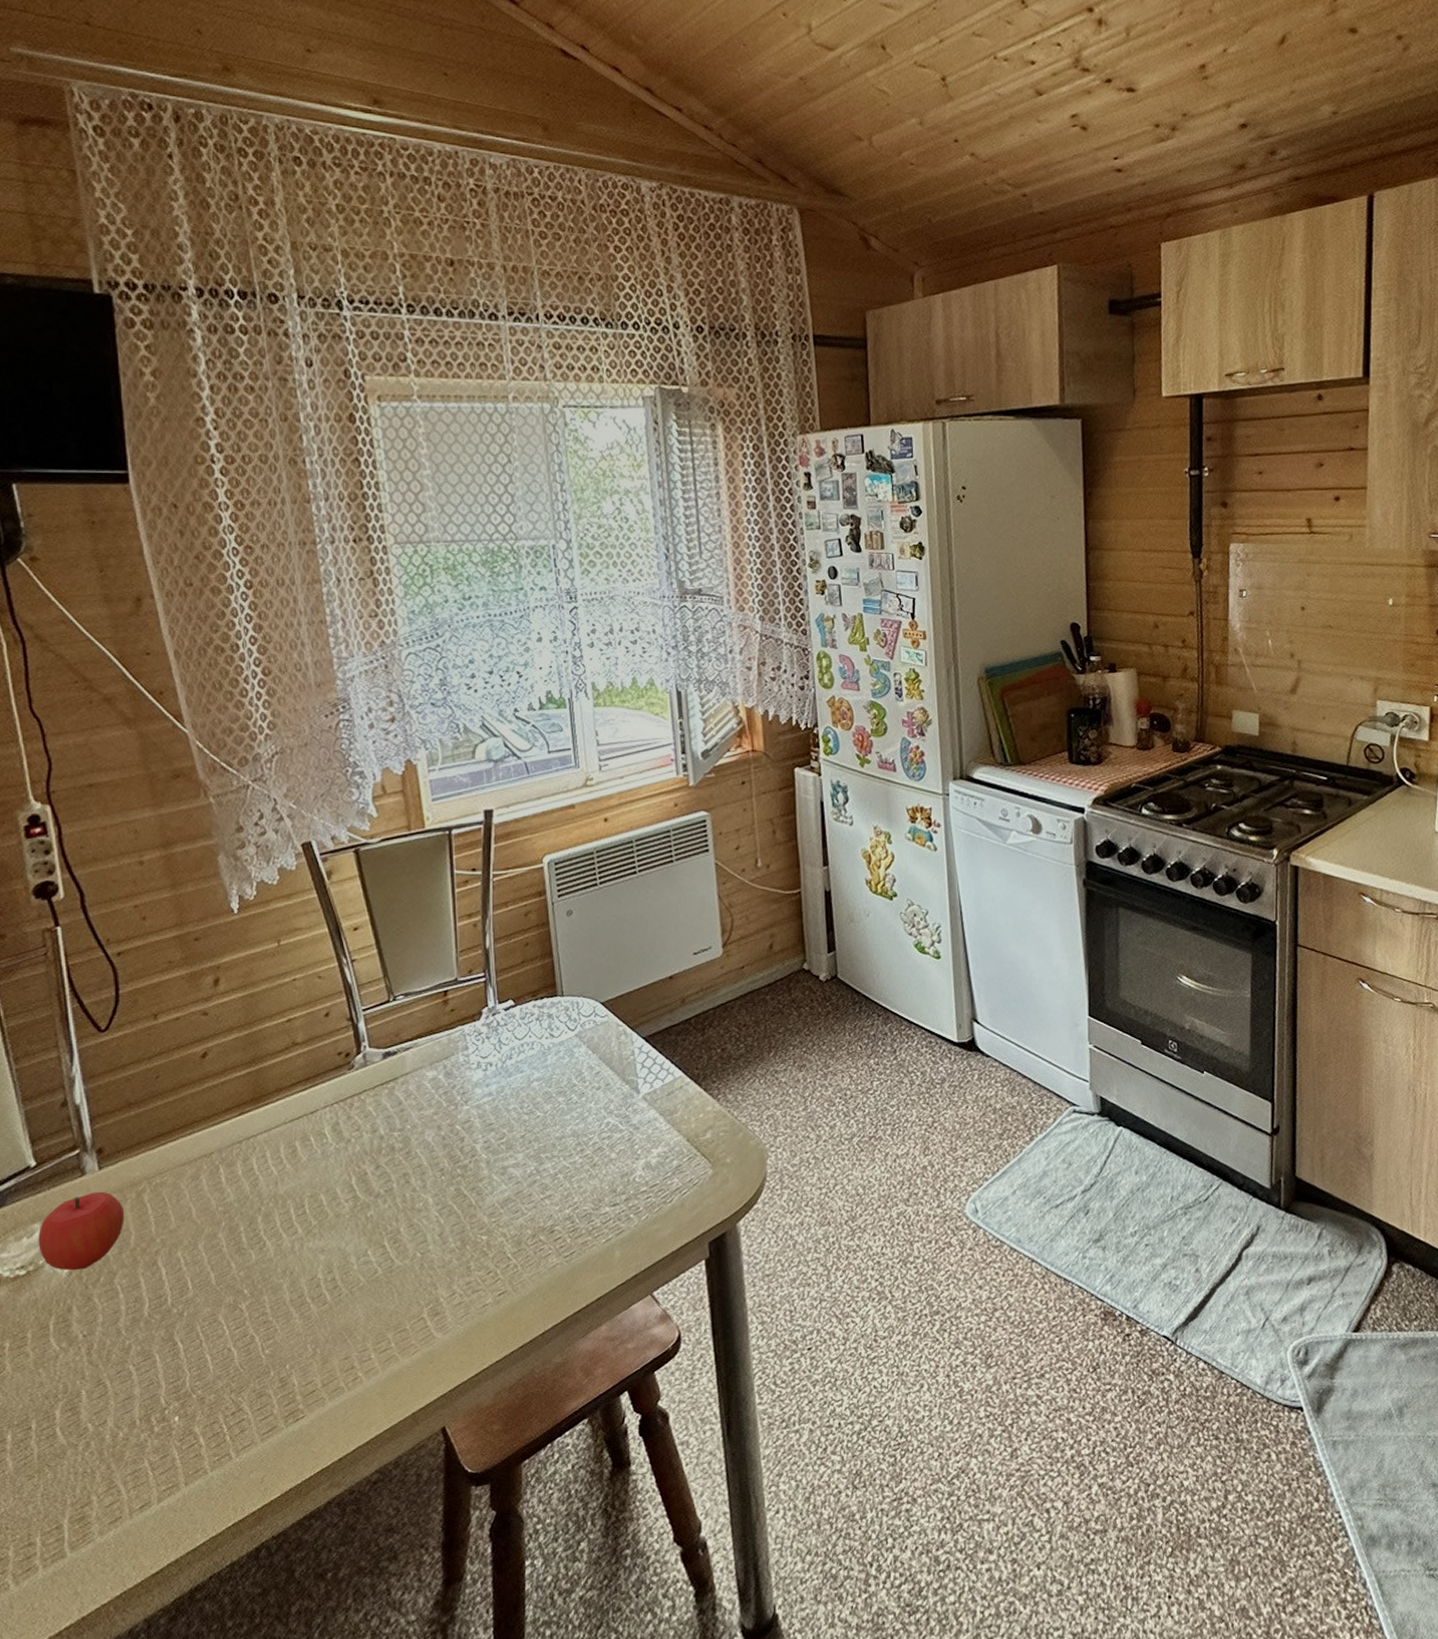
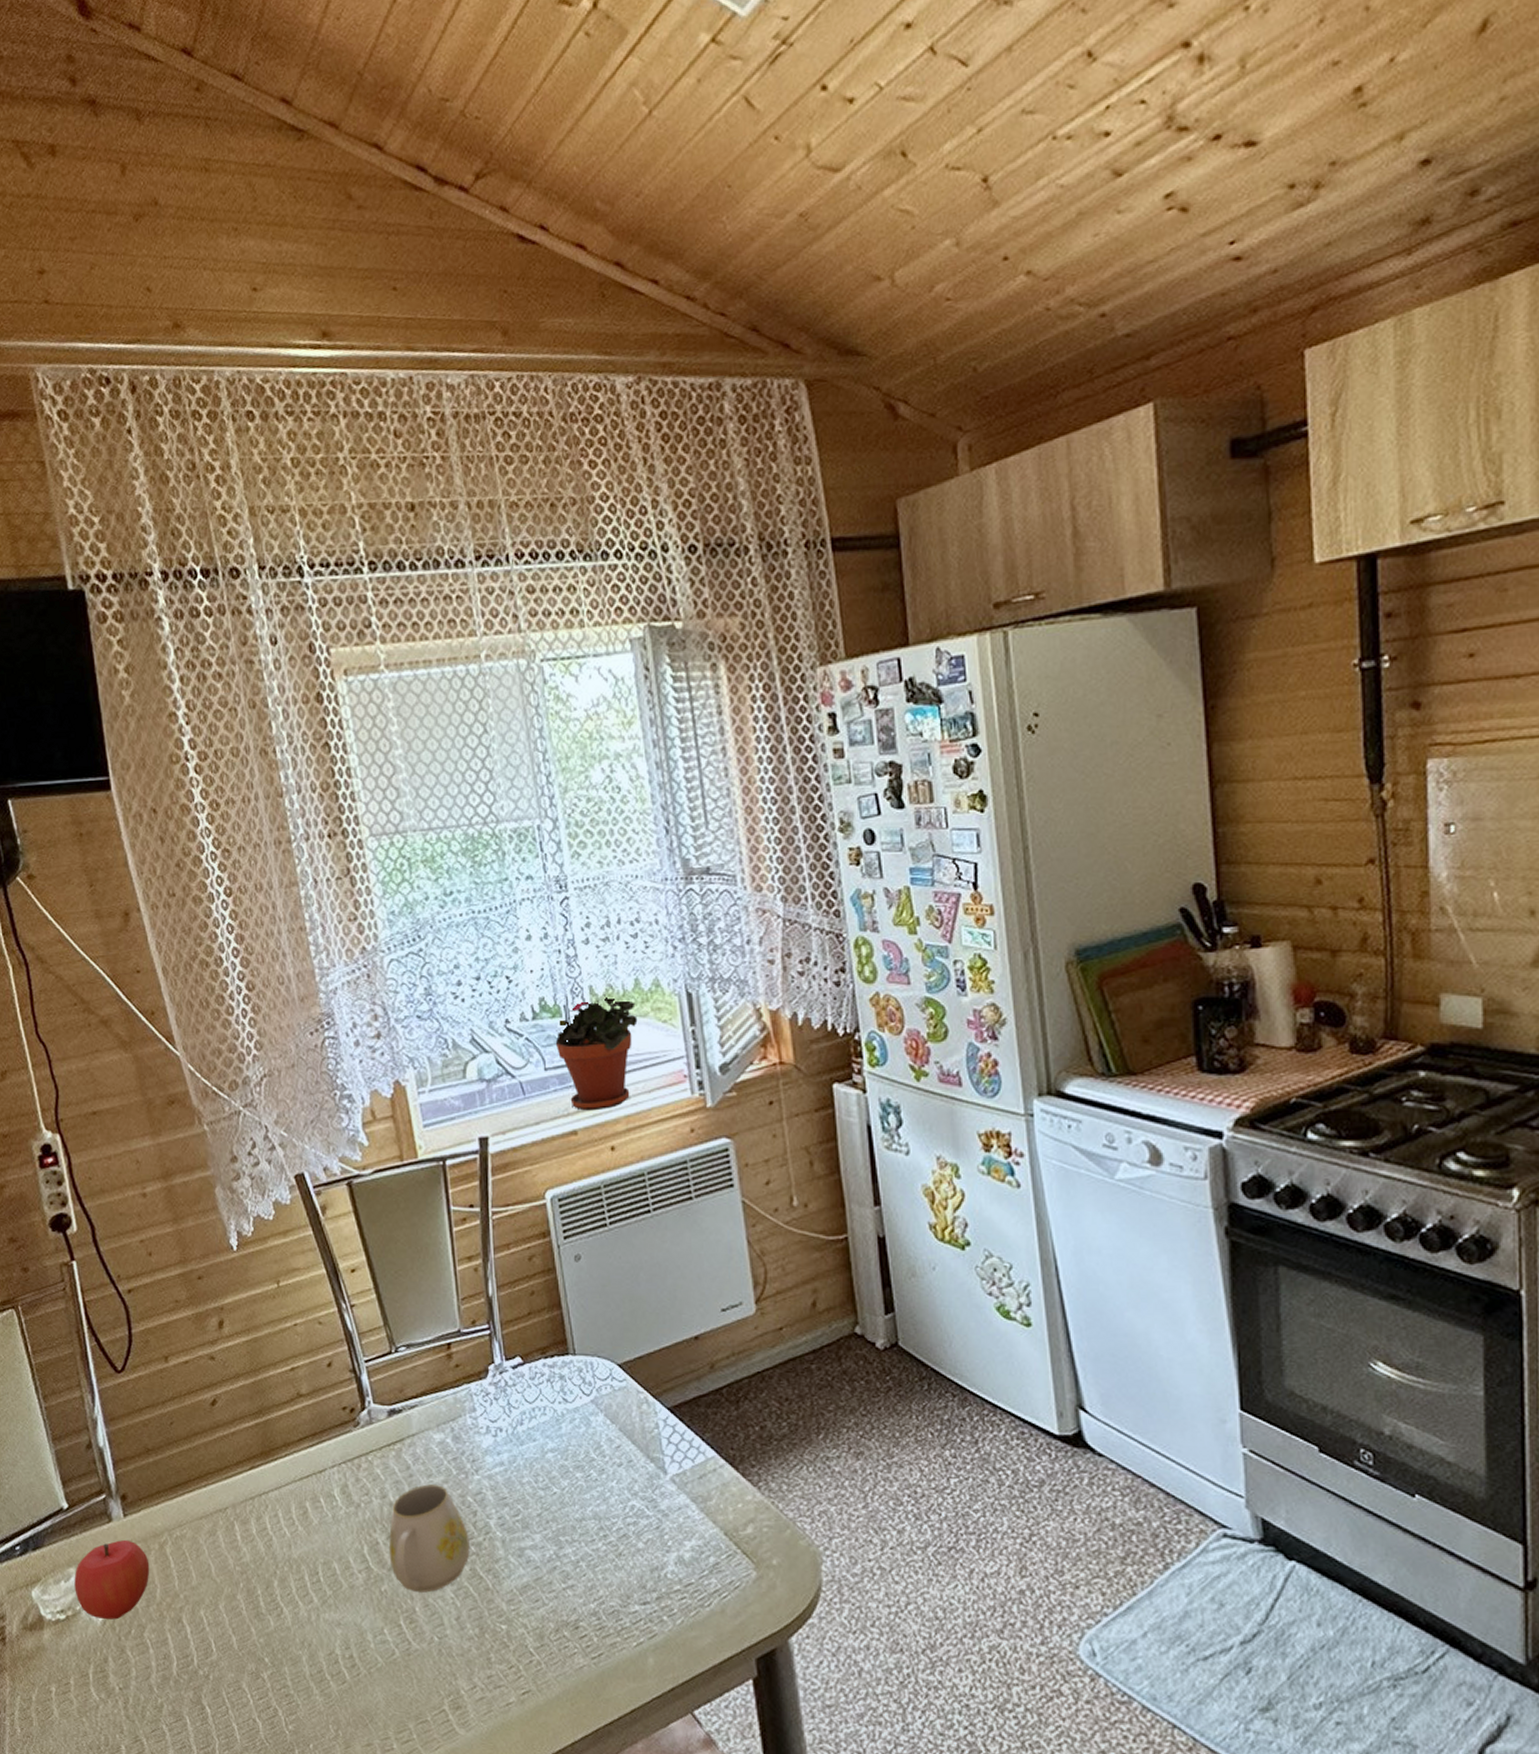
mug: none [376,1117,456,1214] -> present [388,1484,470,1593]
potted plant: none [560,690,633,788] -> present [556,994,638,1111]

